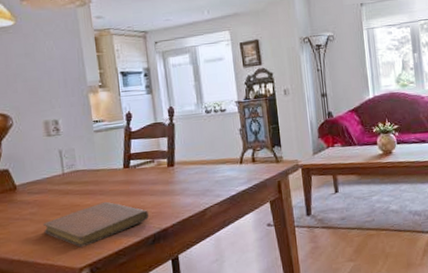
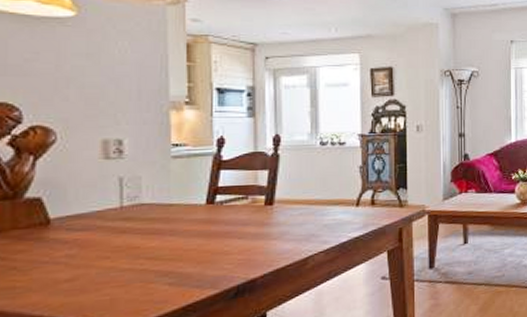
notebook: present [43,201,149,248] -> none [83,244,234,301]

